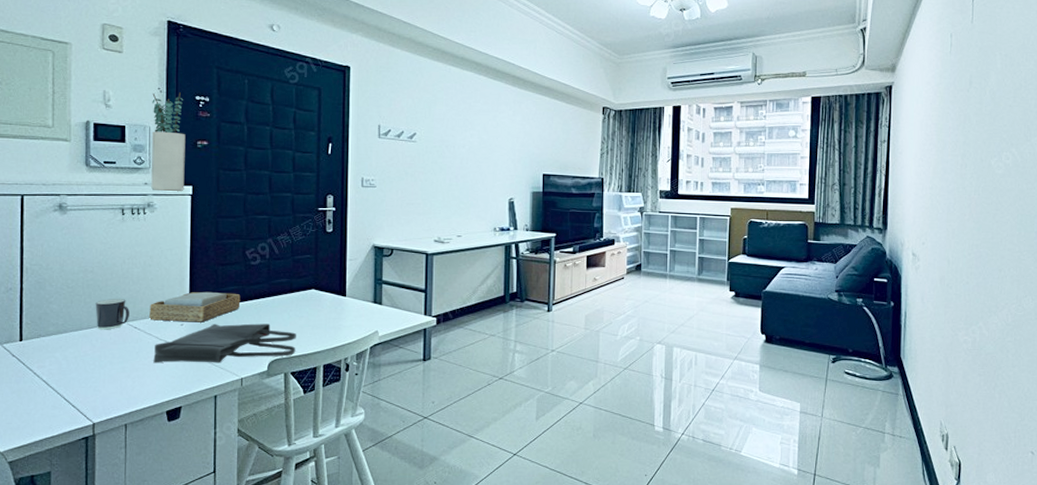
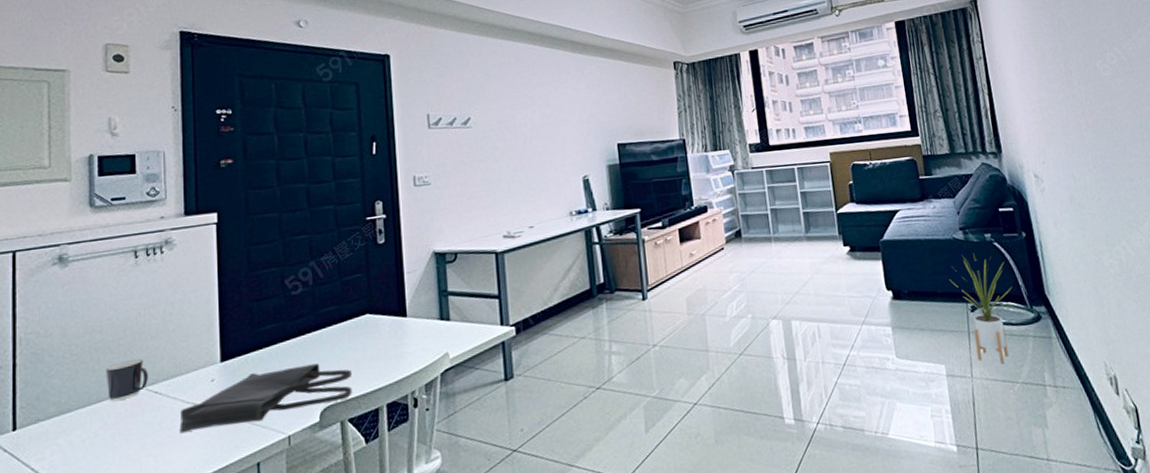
napkin holder: present [149,291,241,323] -> none [172,332,282,381]
vase: present [151,92,186,191] -> none [165,108,208,224]
house plant: none [817,314,873,410] -> present [949,254,1017,364]

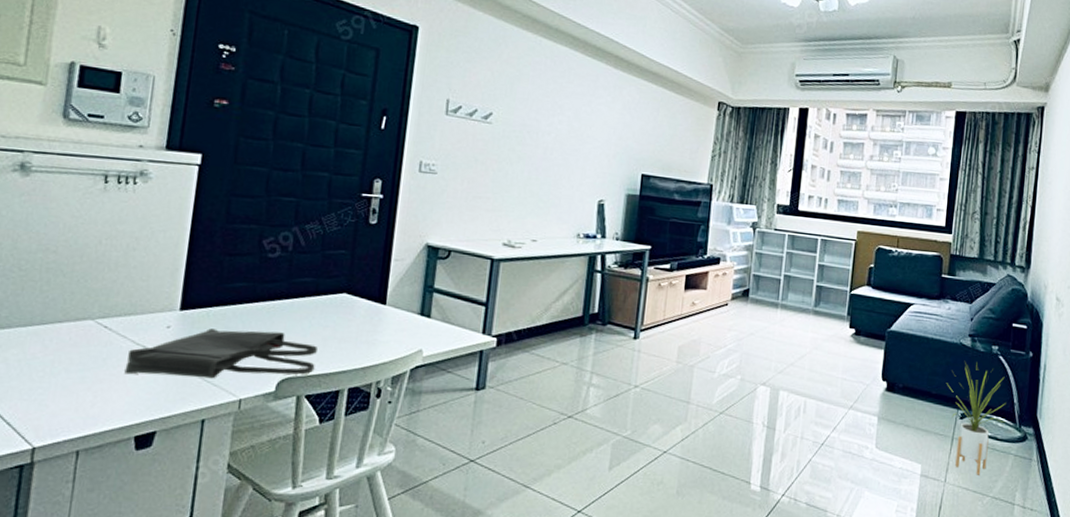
mug: present [106,359,148,402] -> none [53,288,100,328]

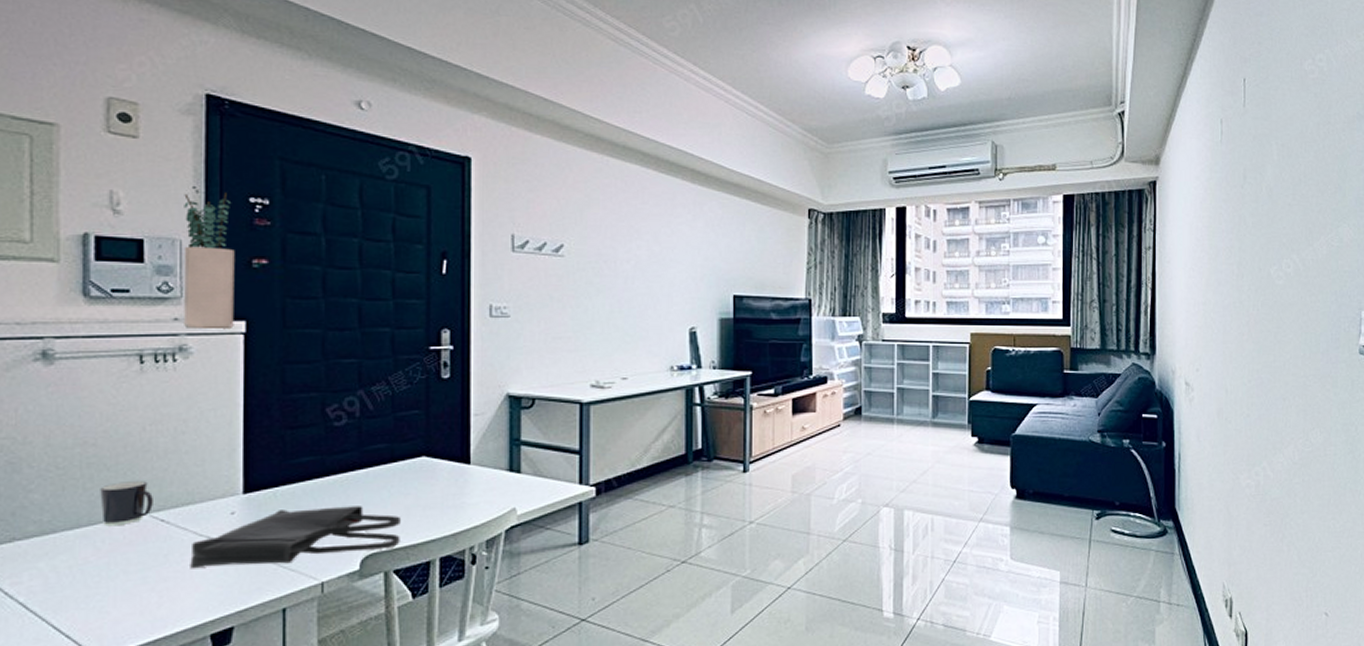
mug: none [53,288,100,328] -> present [100,481,153,526]
vase: none [147,36,203,159] -> present [183,192,235,328]
house plant: present [946,363,1007,475] -> none [1078,459,1144,576]

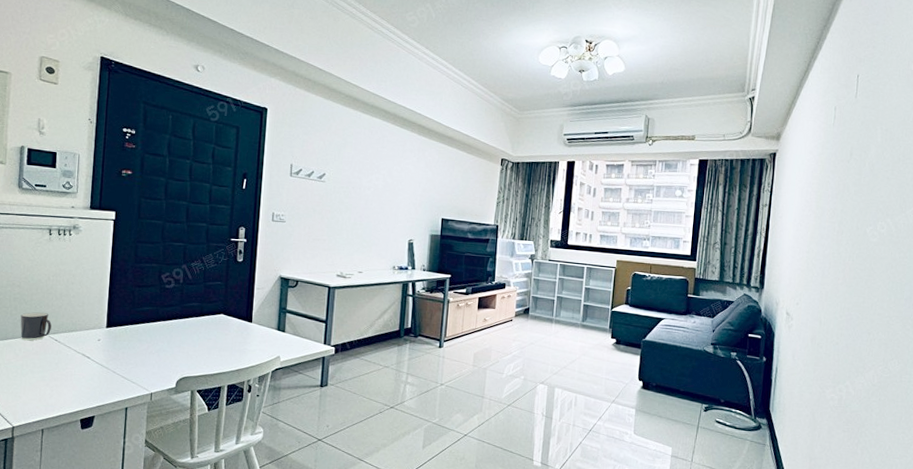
vase: present [183,192,235,328] -> none [77,124,112,216]
tote bag: present [190,506,400,569] -> none [71,341,204,378]

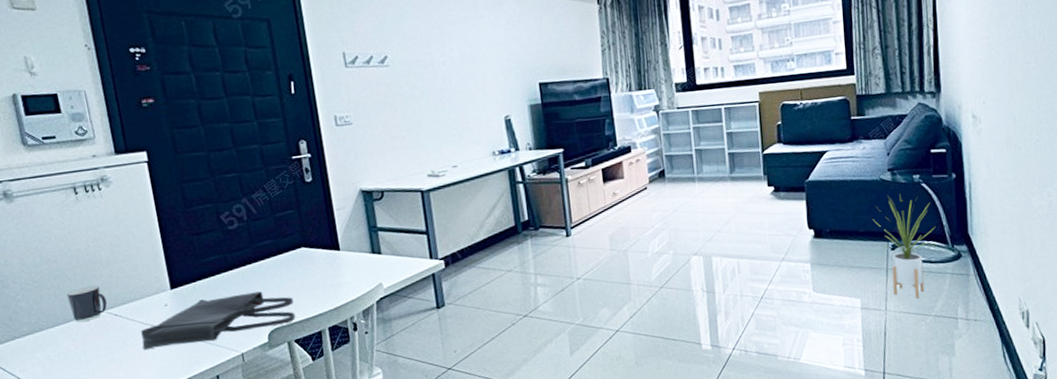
tote bag: none [71,341,204,378] -> present [141,291,296,351]
house plant: none [692,366,744,457] -> present [872,194,938,299]

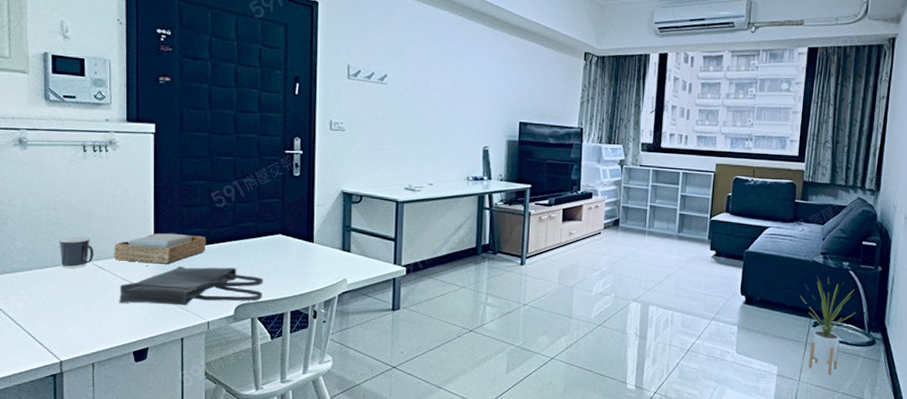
napkin holder: none [126,263,226,305] -> present [114,233,206,264]

